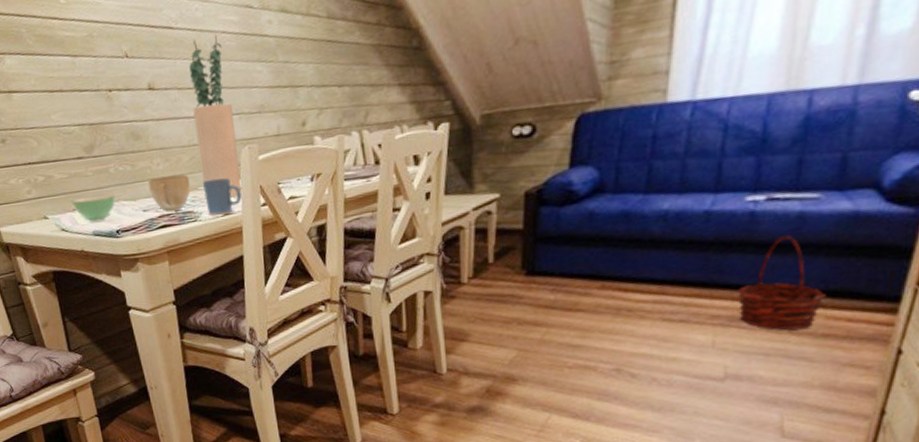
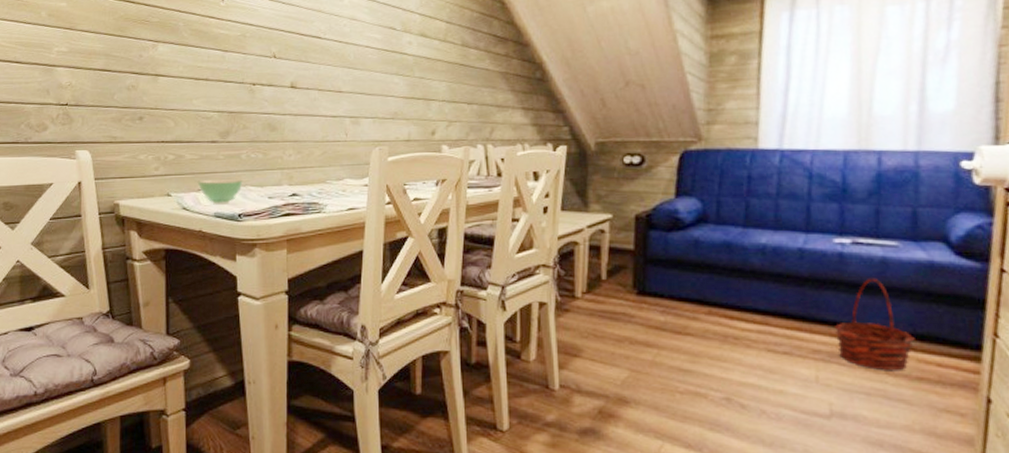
cup: present [148,174,191,213] -> none [278,167,319,202]
vase: present [189,34,242,198] -> none [330,48,369,193]
mug: present [202,178,242,216] -> none [330,175,368,209]

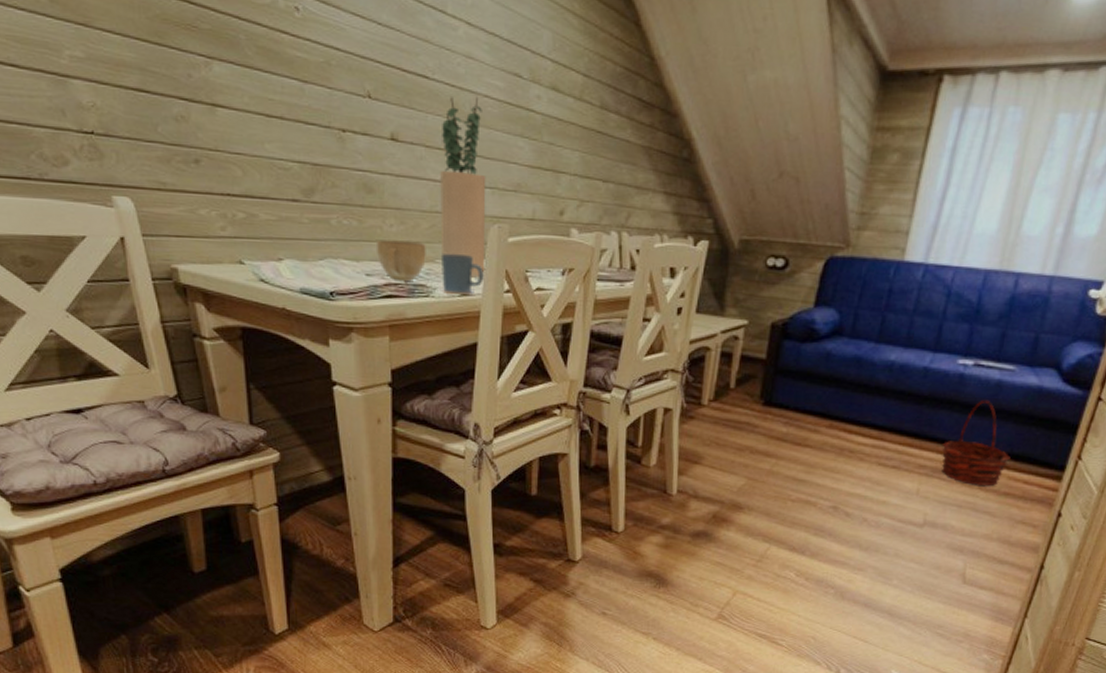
bowl: present [197,178,243,205] -> none [276,246,334,280]
cup: none [278,167,319,202] -> present [377,239,426,282]
vase: none [330,48,369,193] -> present [440,97,486,278]
mug: none [330,175,368,209] -> present [440,254,484,295]

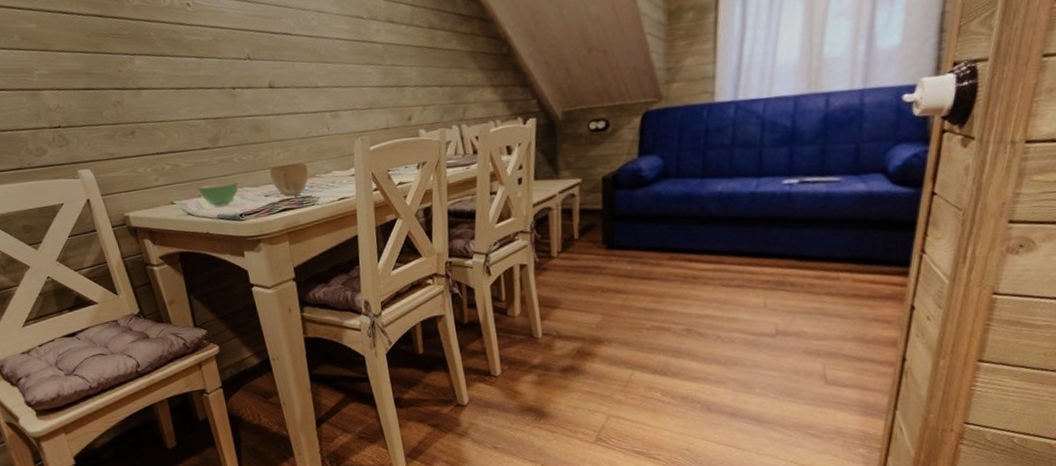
bowl: none [276,246,334,280] -> present [196,181,239,208]
vase: present [440,97,486,278] -> none [306,41,356,184]
mug: present [440,254,484,295] -> none [319,166,356,200]
basket: present [941,399,1011,487] -> none [781,212,852,292]

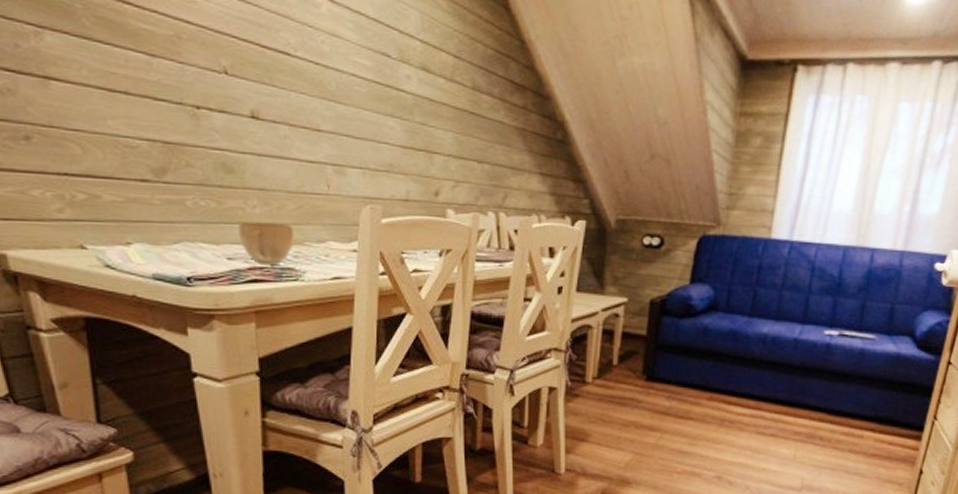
bowl: present [196,181,239,208] -> none [124,229,191,264]

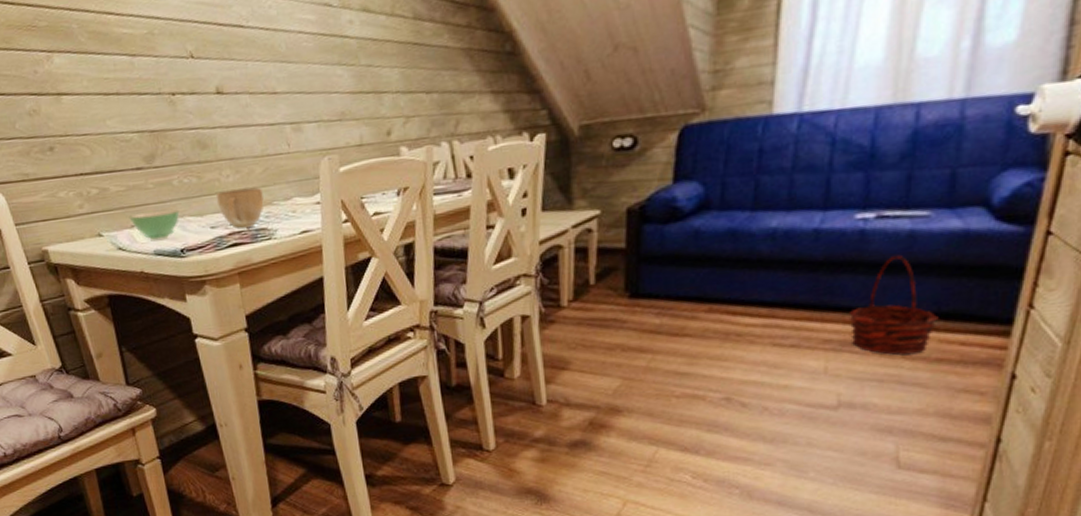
bowl: none [124,229,191,264] -> present [129,209,180,242]
basket: none [814,367,876,449] -> present [848,254,939,355]

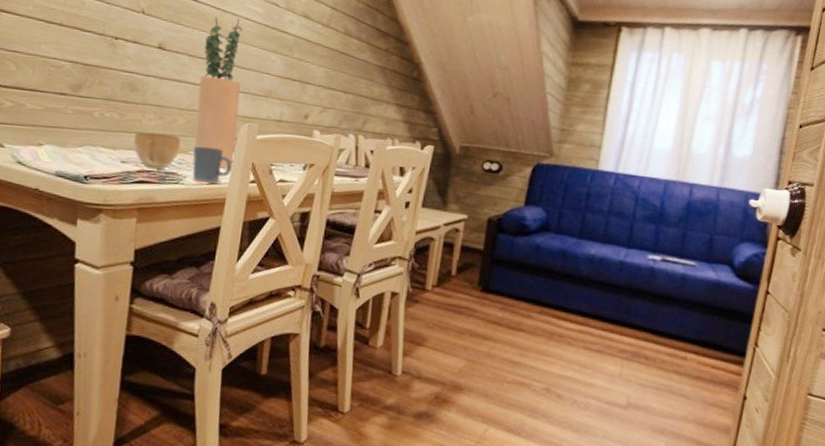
bowl: present [129,209,180,242] -> none [38,134,93,164]
vase: none [262,34,322,213] -> present [194,17,242,169]
mug: none [277,191,321,233] -> present [192,146,232,183]
basket: present [848,254,939,355] -> none [639,291,699,371]

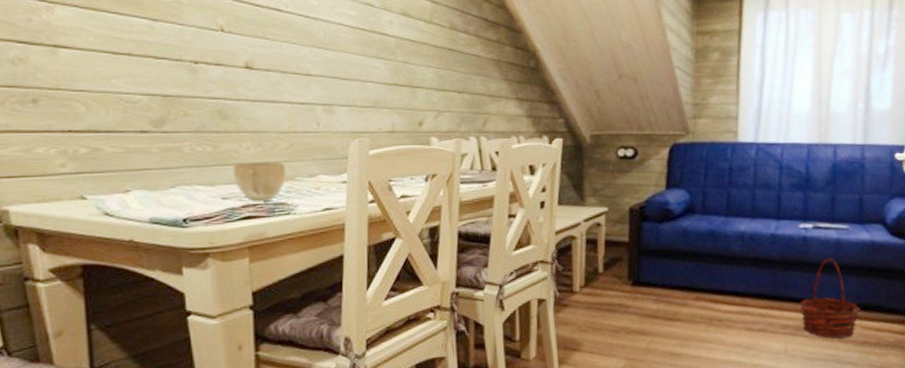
mug: present [192,146,232,183] -> none [300,170,347,209]
vase: present [194,17,242,169] -> none [297,25,348,191]
basket: none [639,291,699,371] -> present [799,258,860,339]

